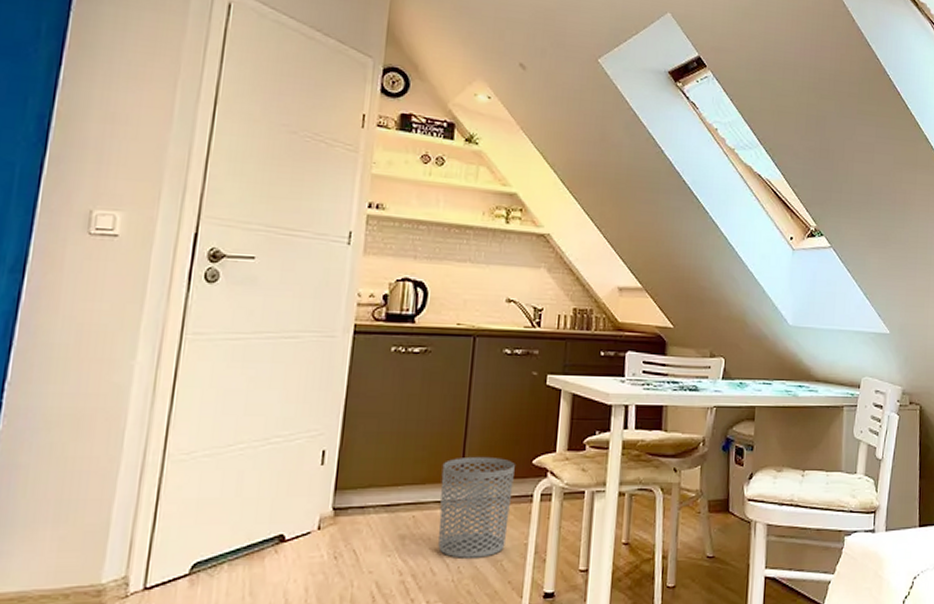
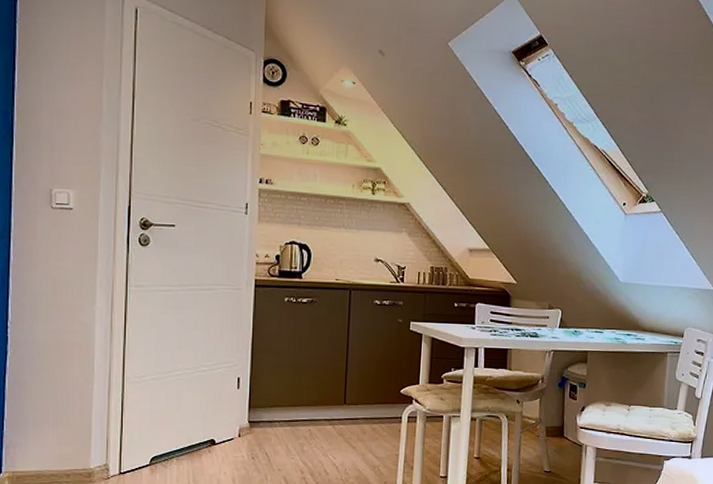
waste bin: present [438,456,515,558] -> none [329,385,386,463]

